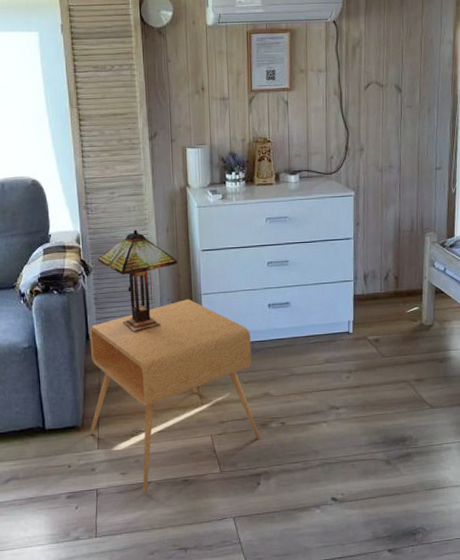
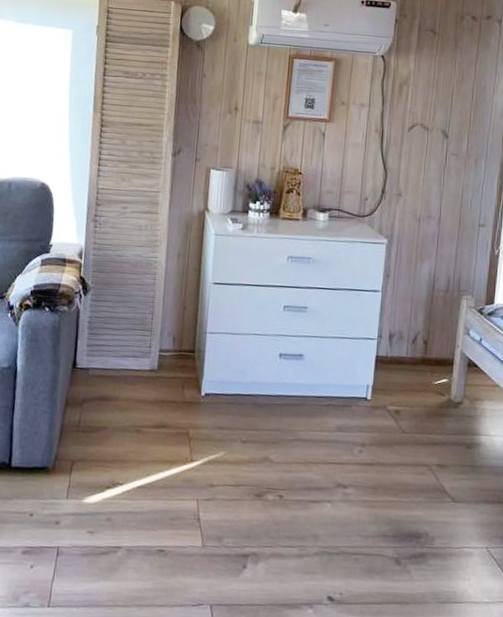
side table: present [89,299,261,493] -> none [60,336,256,560]
table lamp: present [97,230,178,332] -> none [98,251,186,367]

